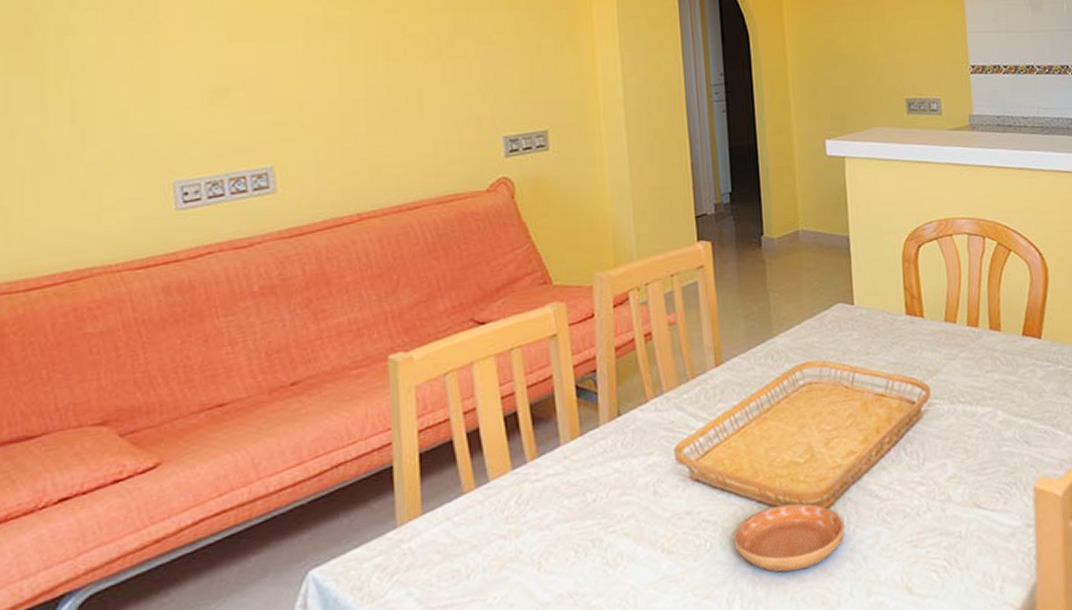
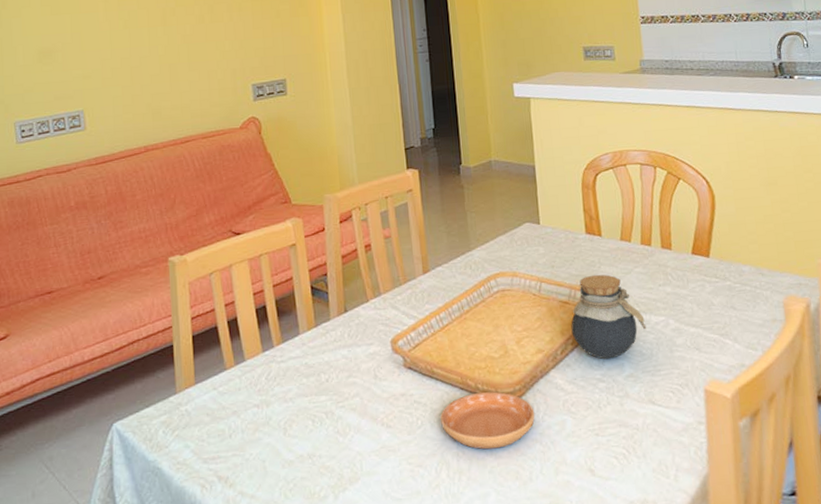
jar: none [887,361,972,459] -> present [571,274,647,359]

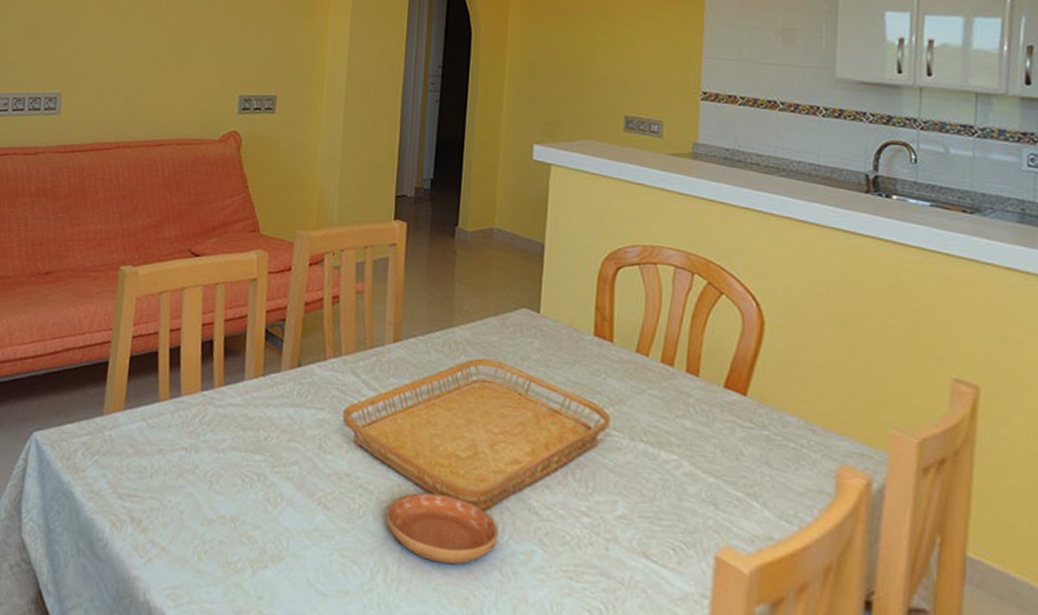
jar: present [571,274,647,359] -> none [558,385,653,492]

